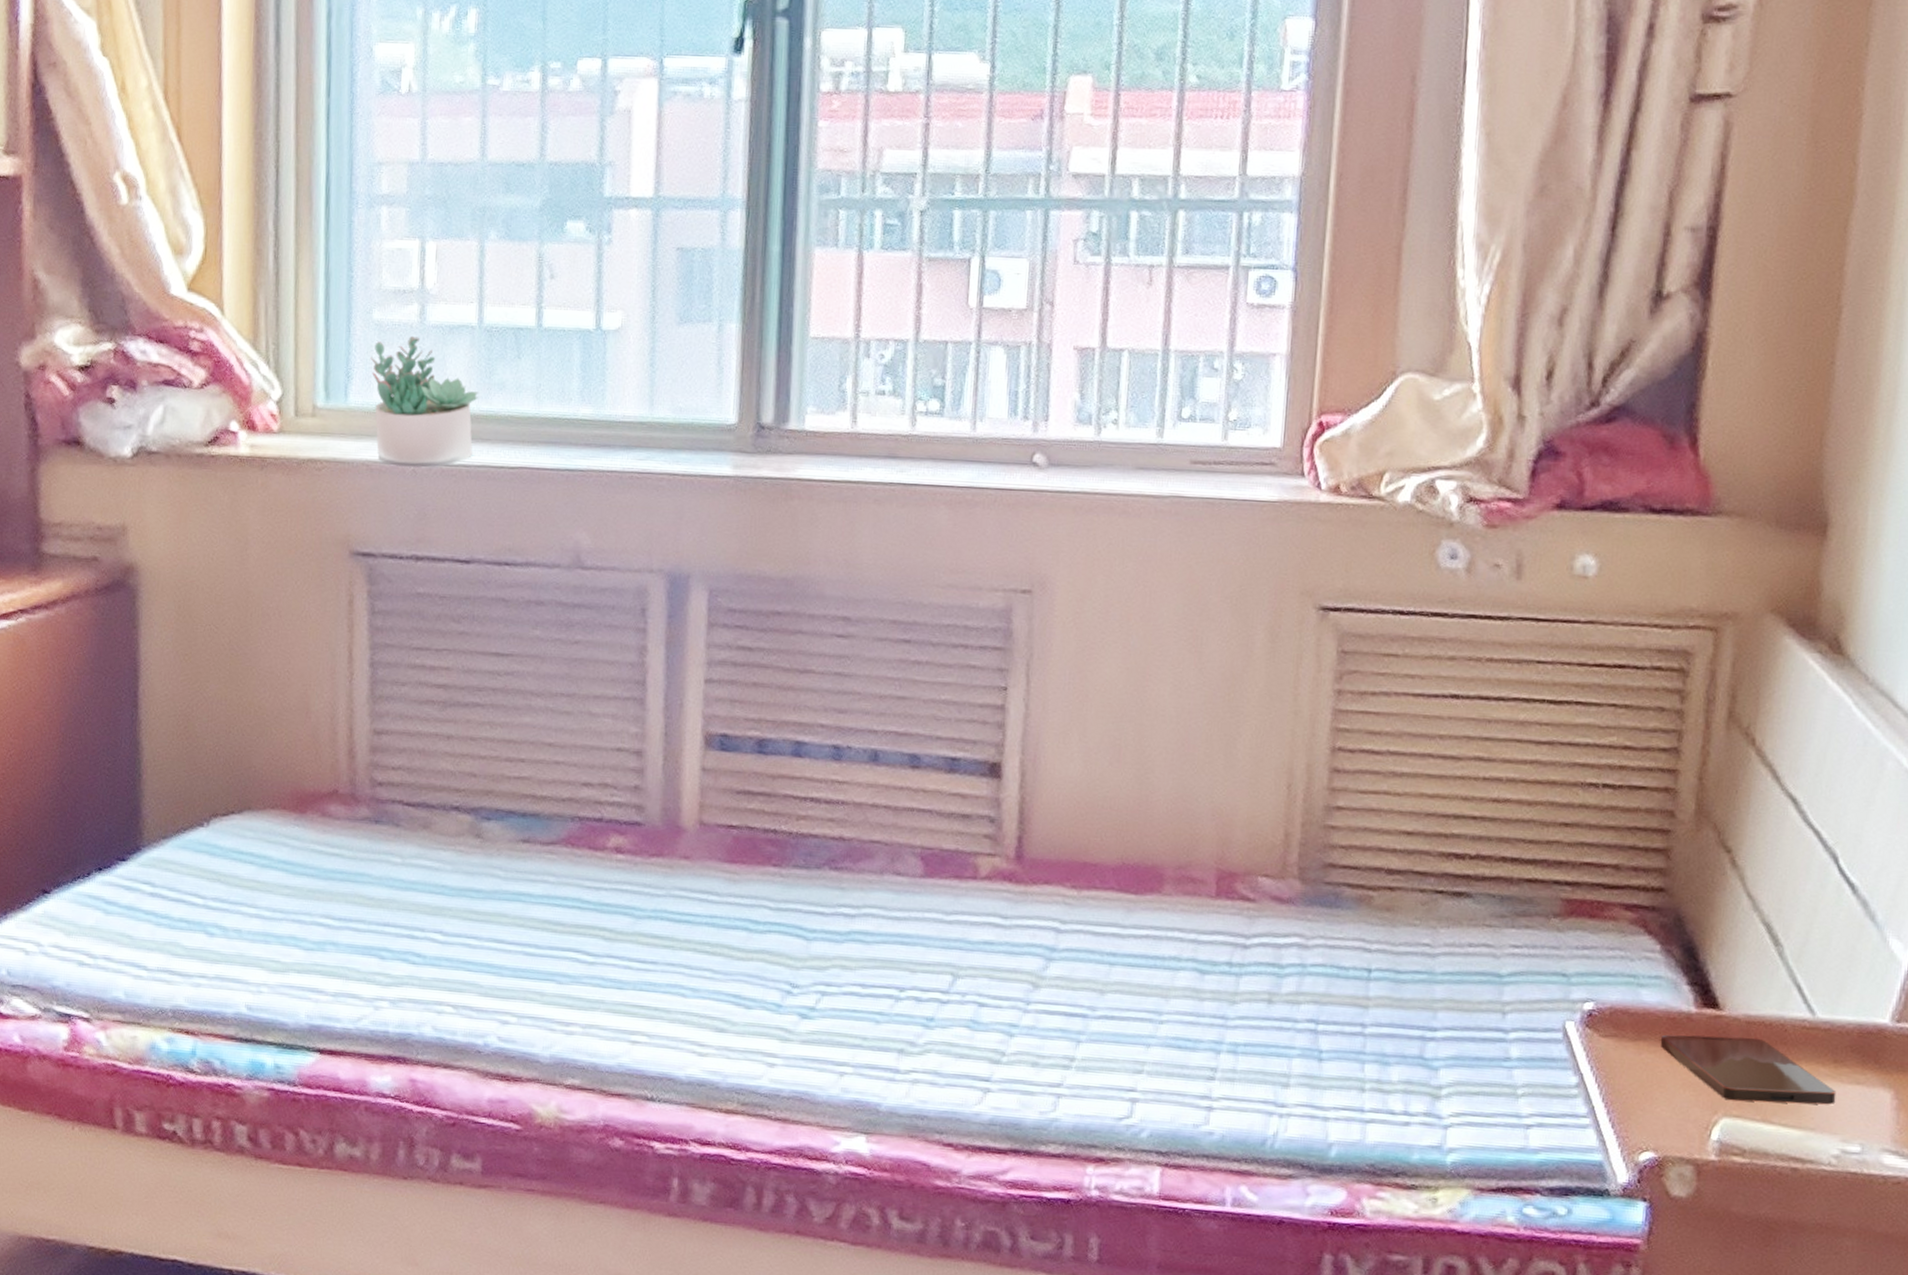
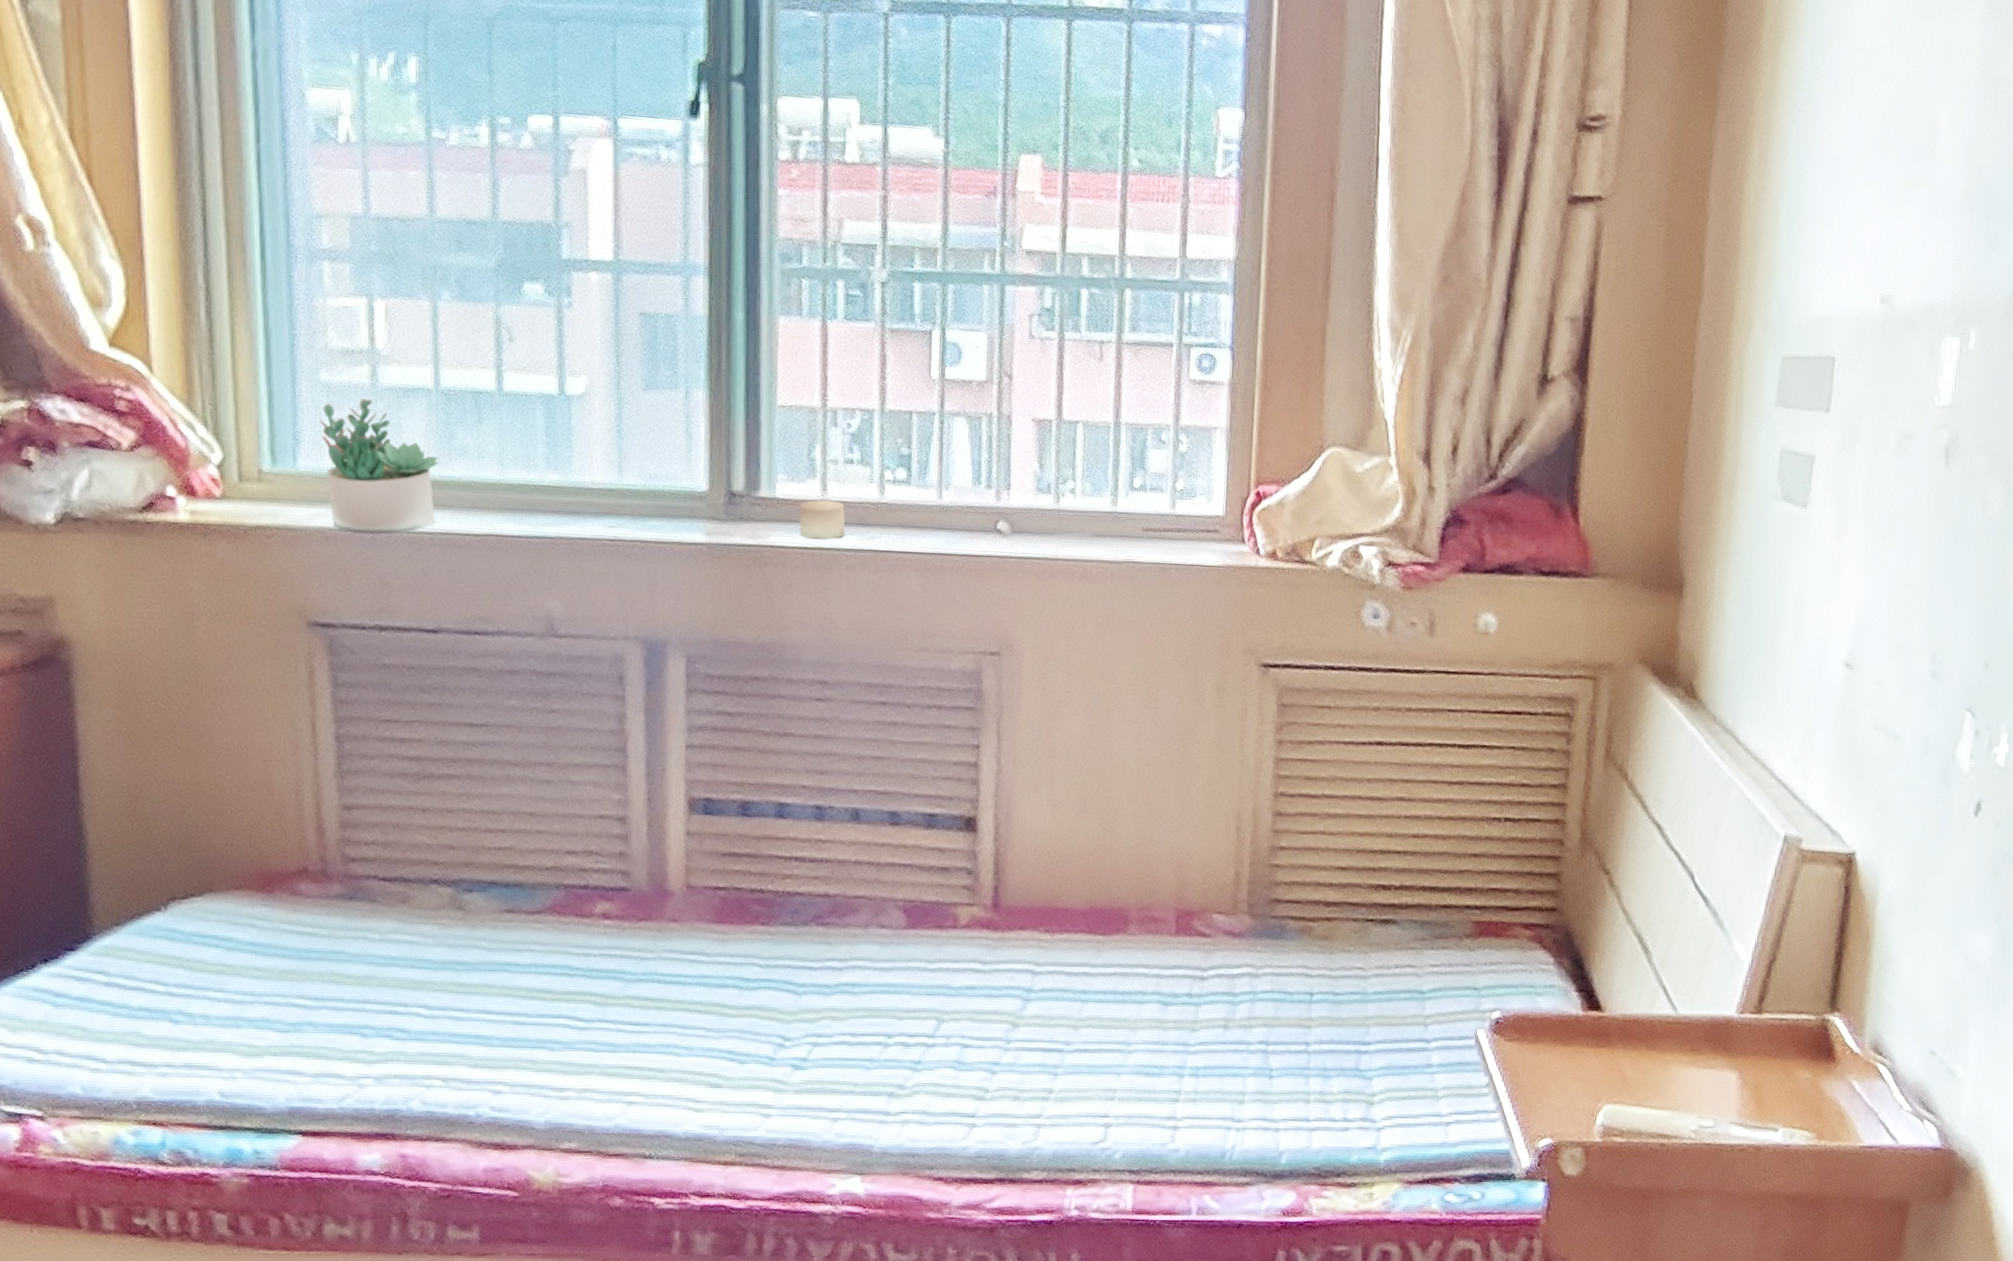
candle: none [827,421,875,473] -> present [799,489,846,540]
phone: present [1660,1034,1837,1105] -> none [1554,1034,1694,1090]

